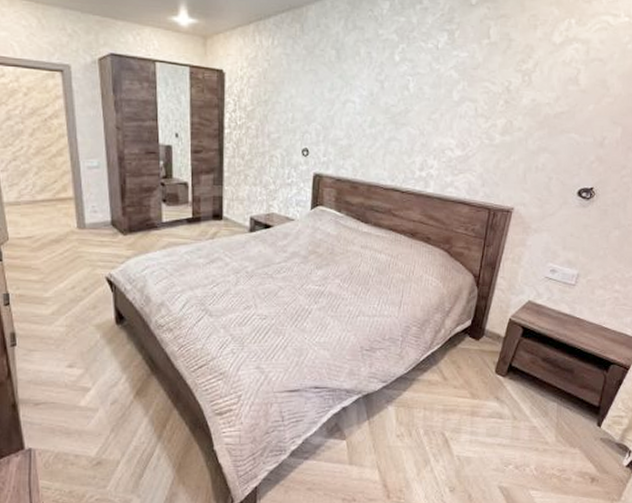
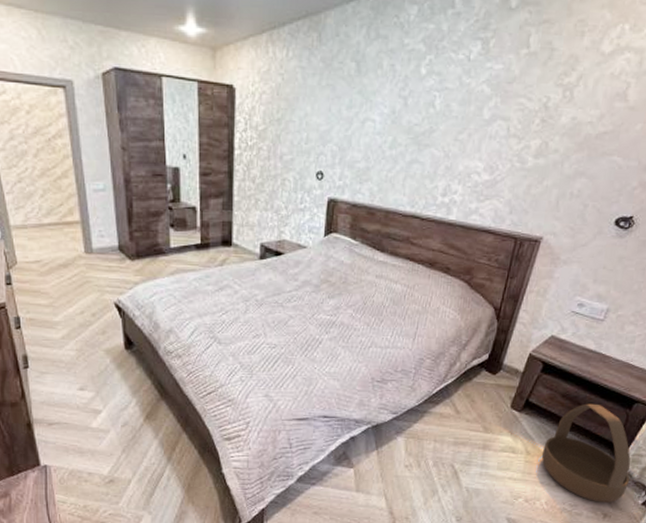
basket: none [528,366,613,466] -> present [541,403,631,503]

